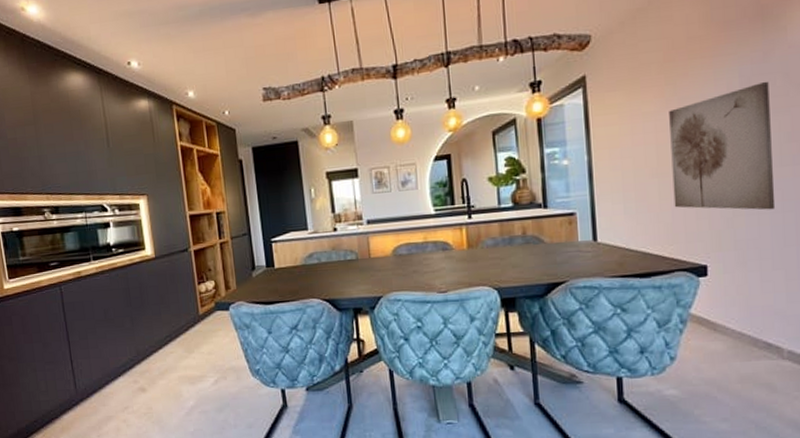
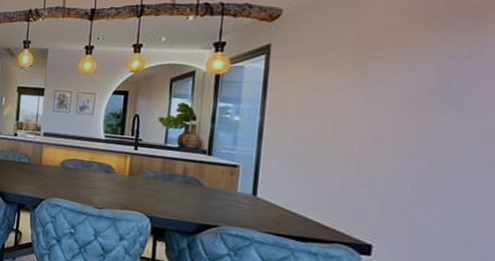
wall art: present [669,81,776,210] -> none [344,79,472,207]

